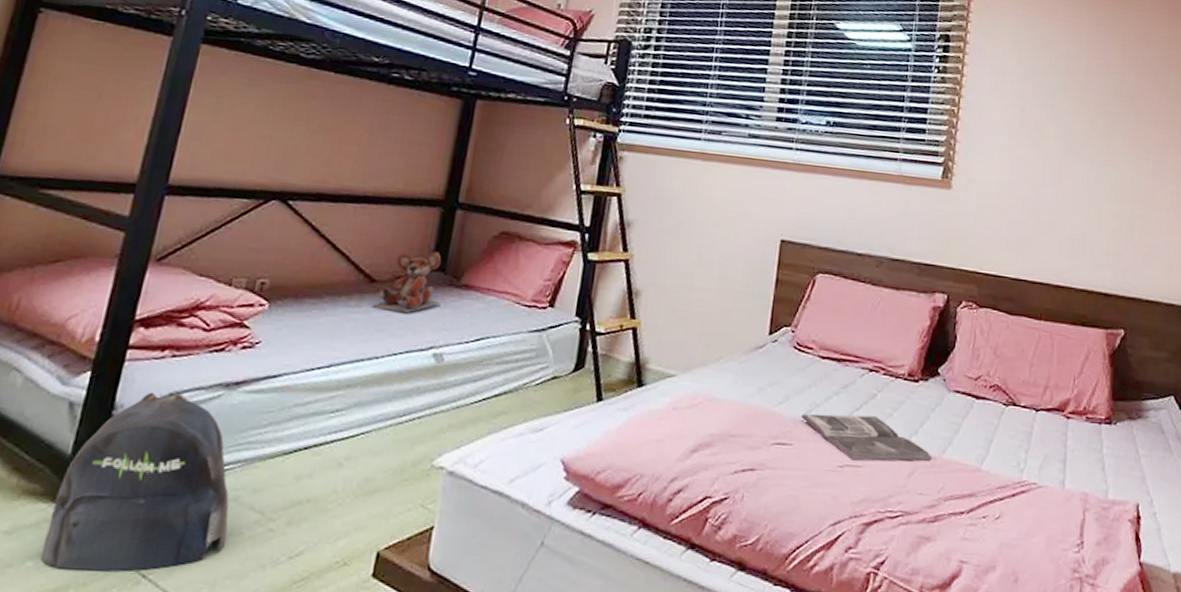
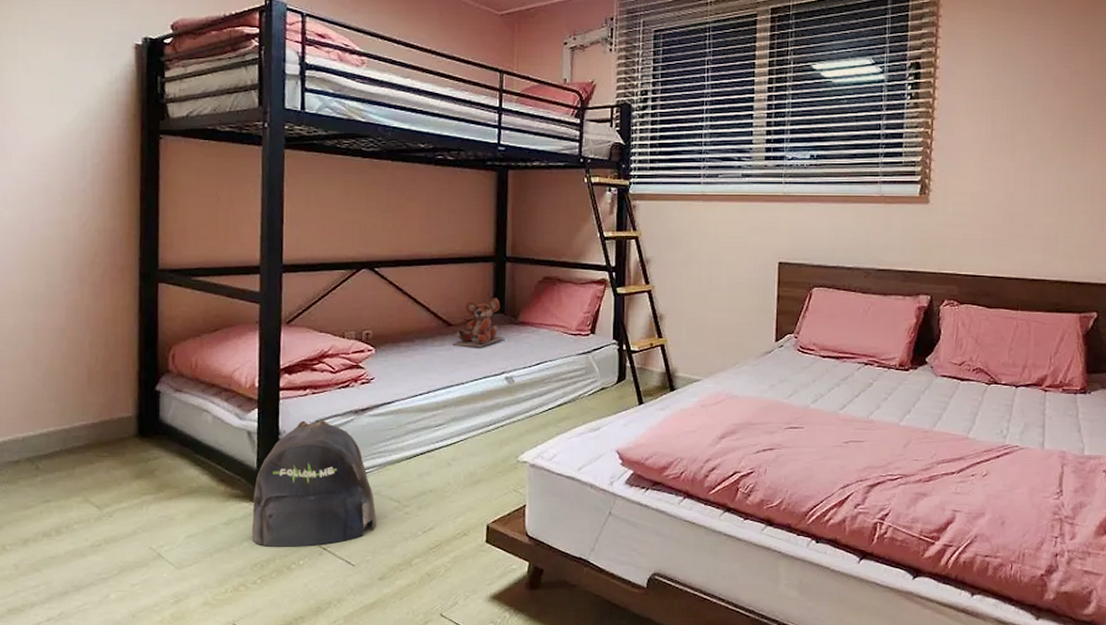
magazine: present [801,413,933,463] -> none [809,401,925,438]

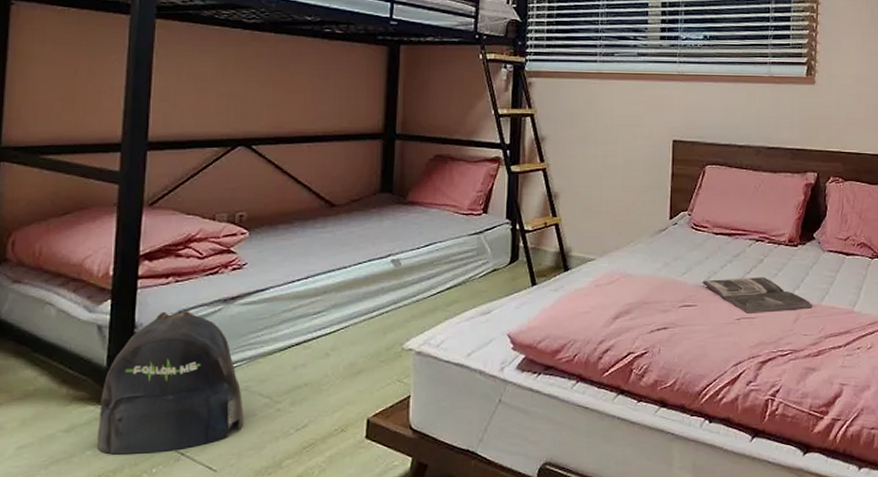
stuffed animal: present [452,298,504,347] -> none [335,177,392,228]
magazine: none [809,401,925,438] -> present [702,277,813,315]

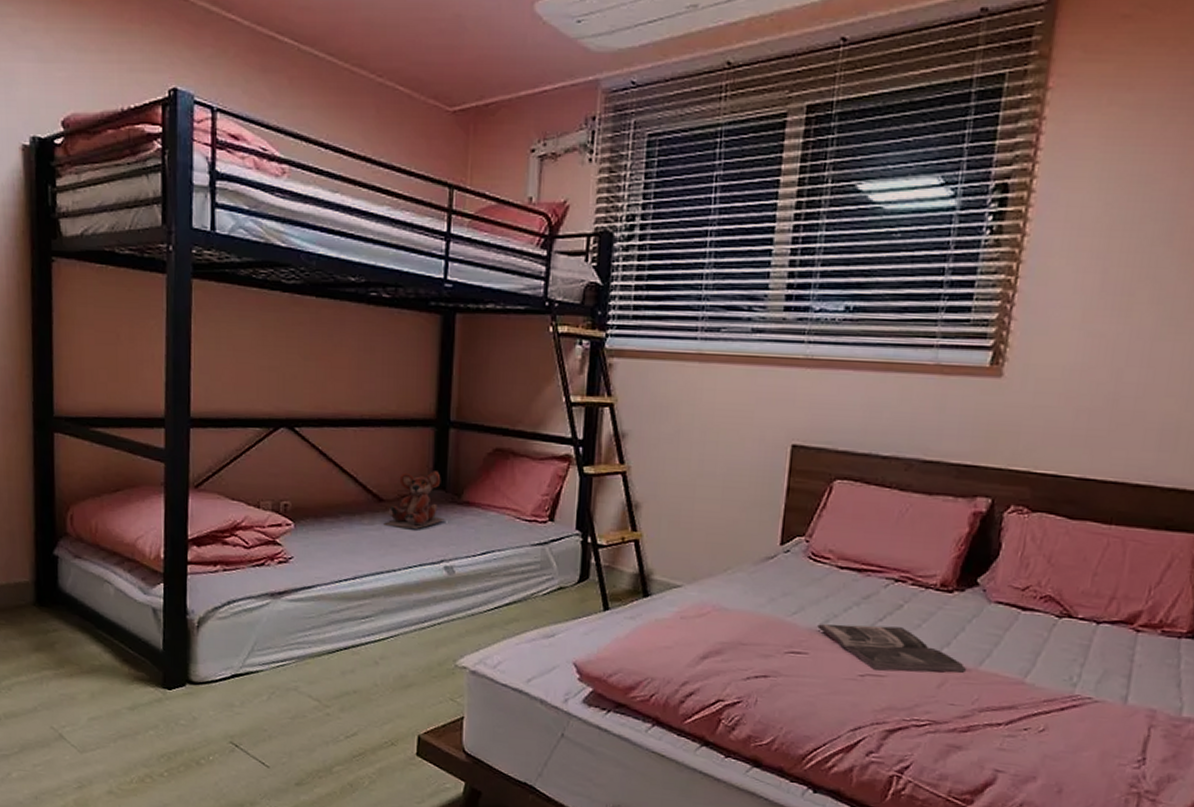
backpack: present [96,310,243,455] -> none [157,600,293,742]
stuffed animal: none [335,177,392,228] -> present [383,471,445,529]

